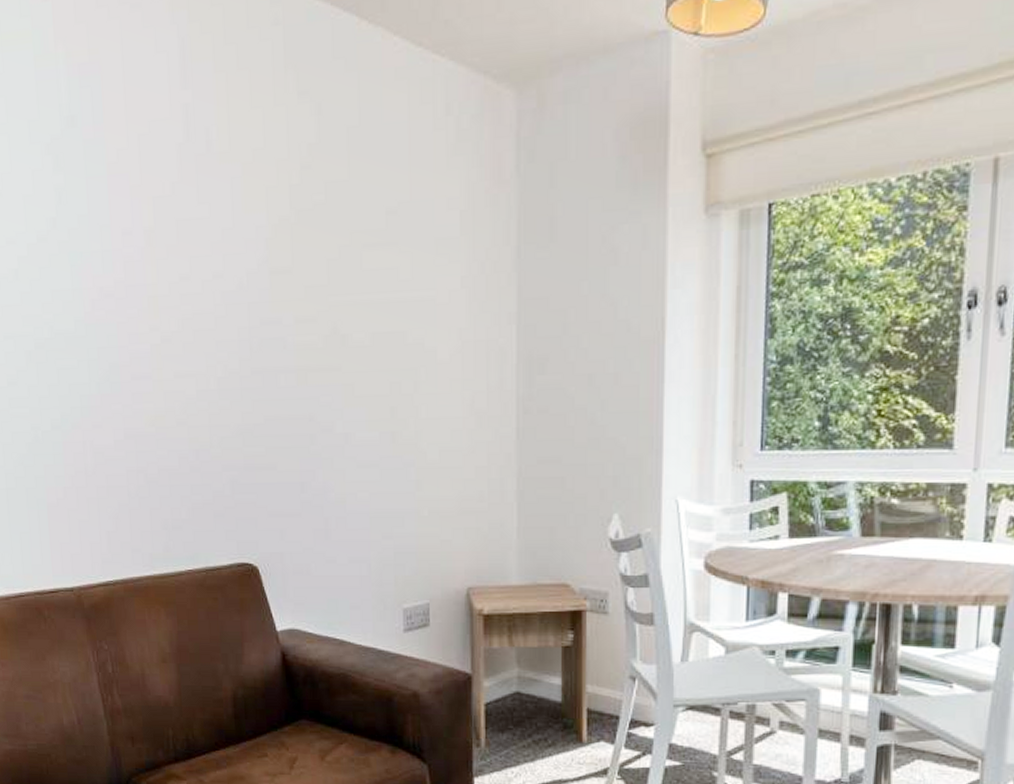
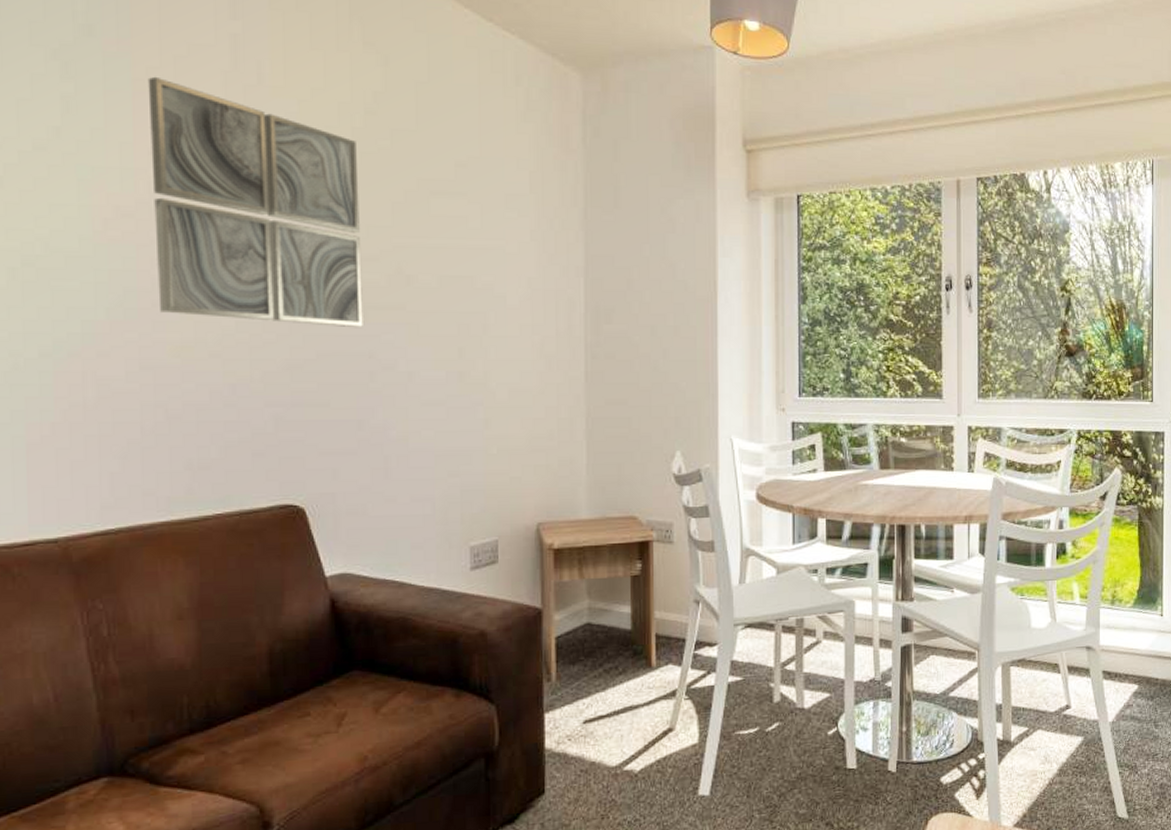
wall art: none [118,157,304,392] -> present [147,76,363,328]

